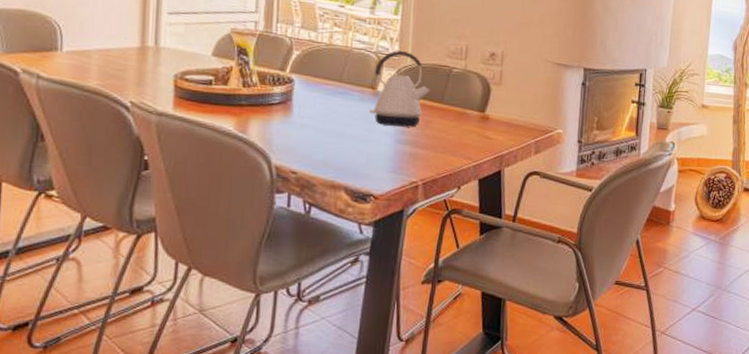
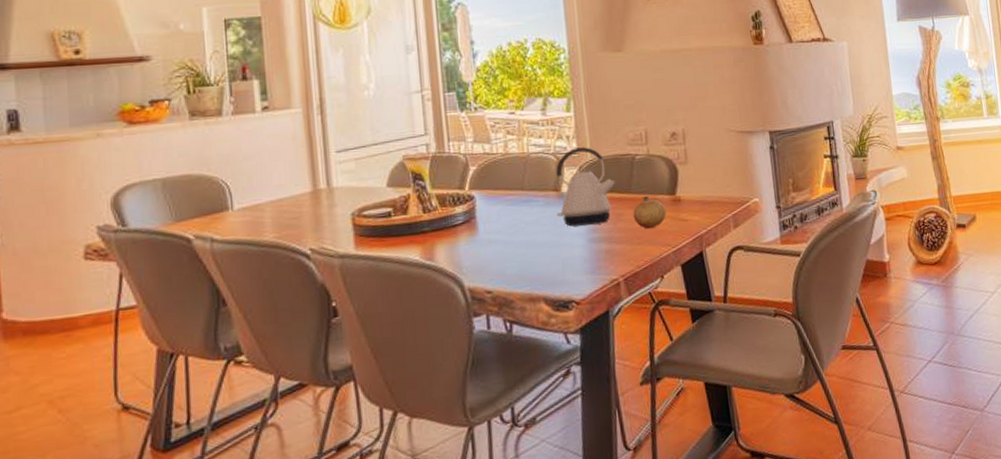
fruit: none [441,109,474,141] -> present [633,196,667,229]

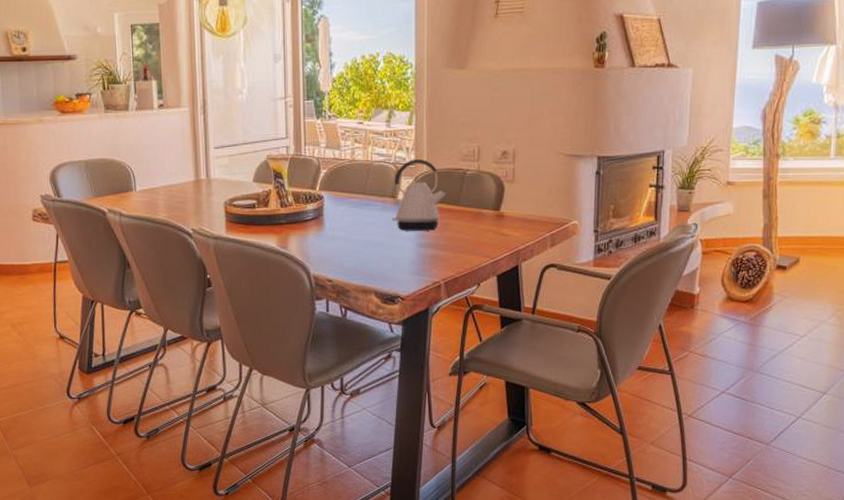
fruit: present [633,196,667,229] -> none [459,210,489,240]

